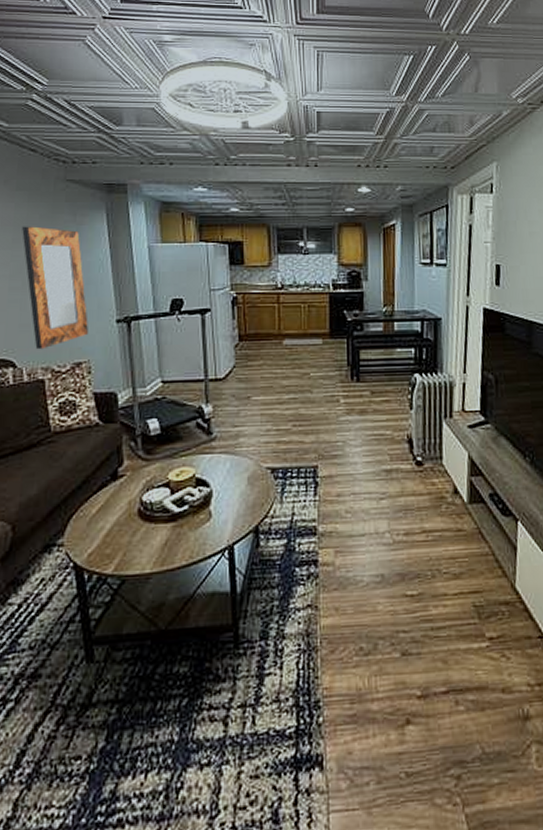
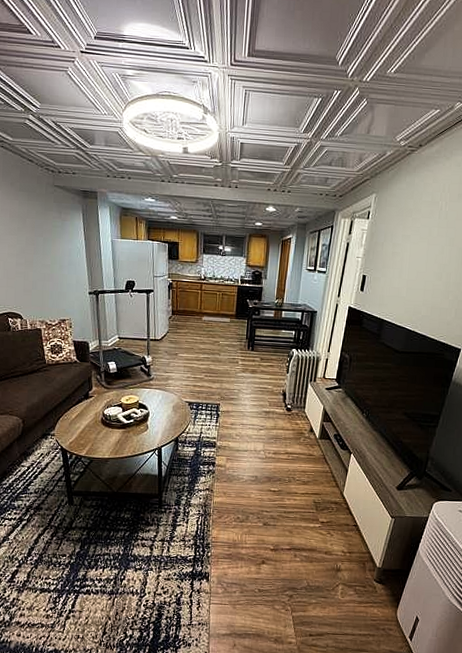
home mirror: present [22,226,88,350] -> none [24,219,70,308]

